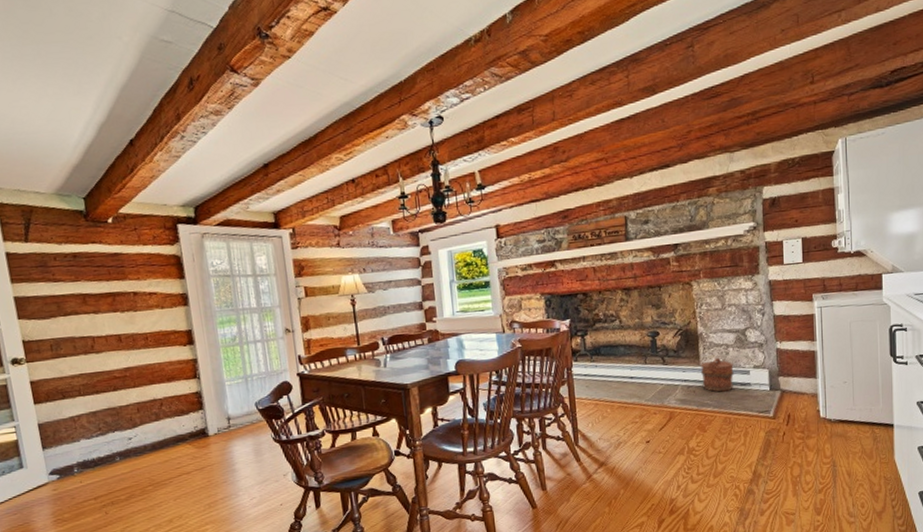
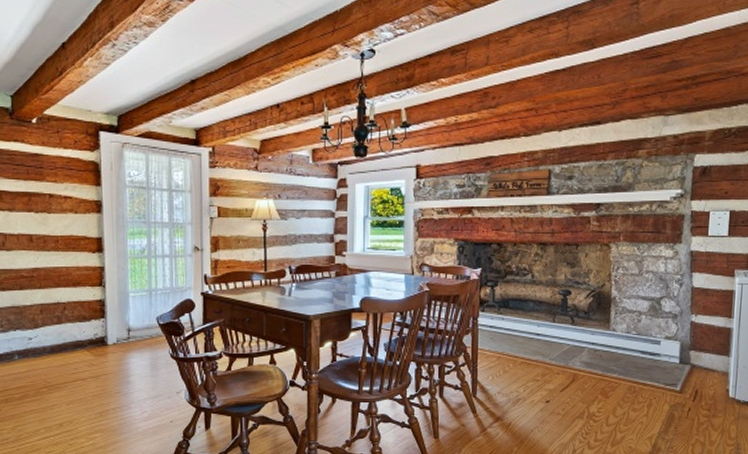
bucket: present [700,355,734,392] -> none [609,322,645,360]

